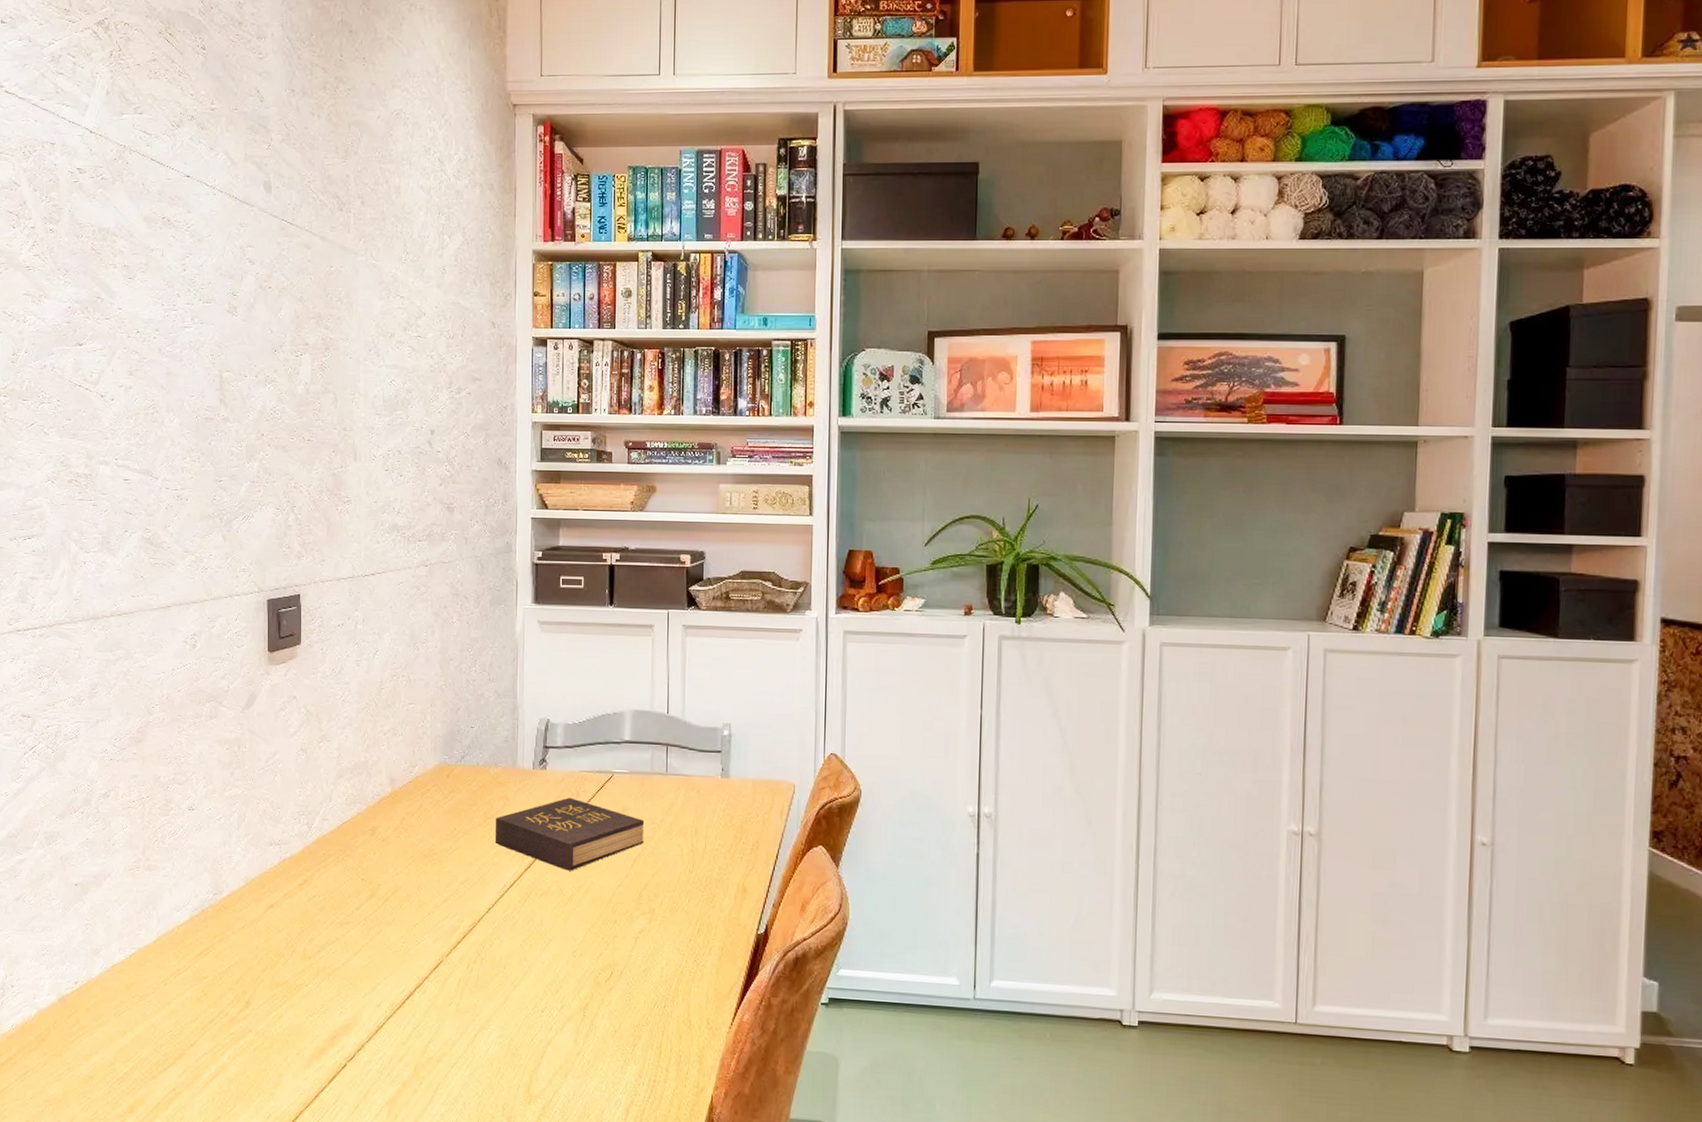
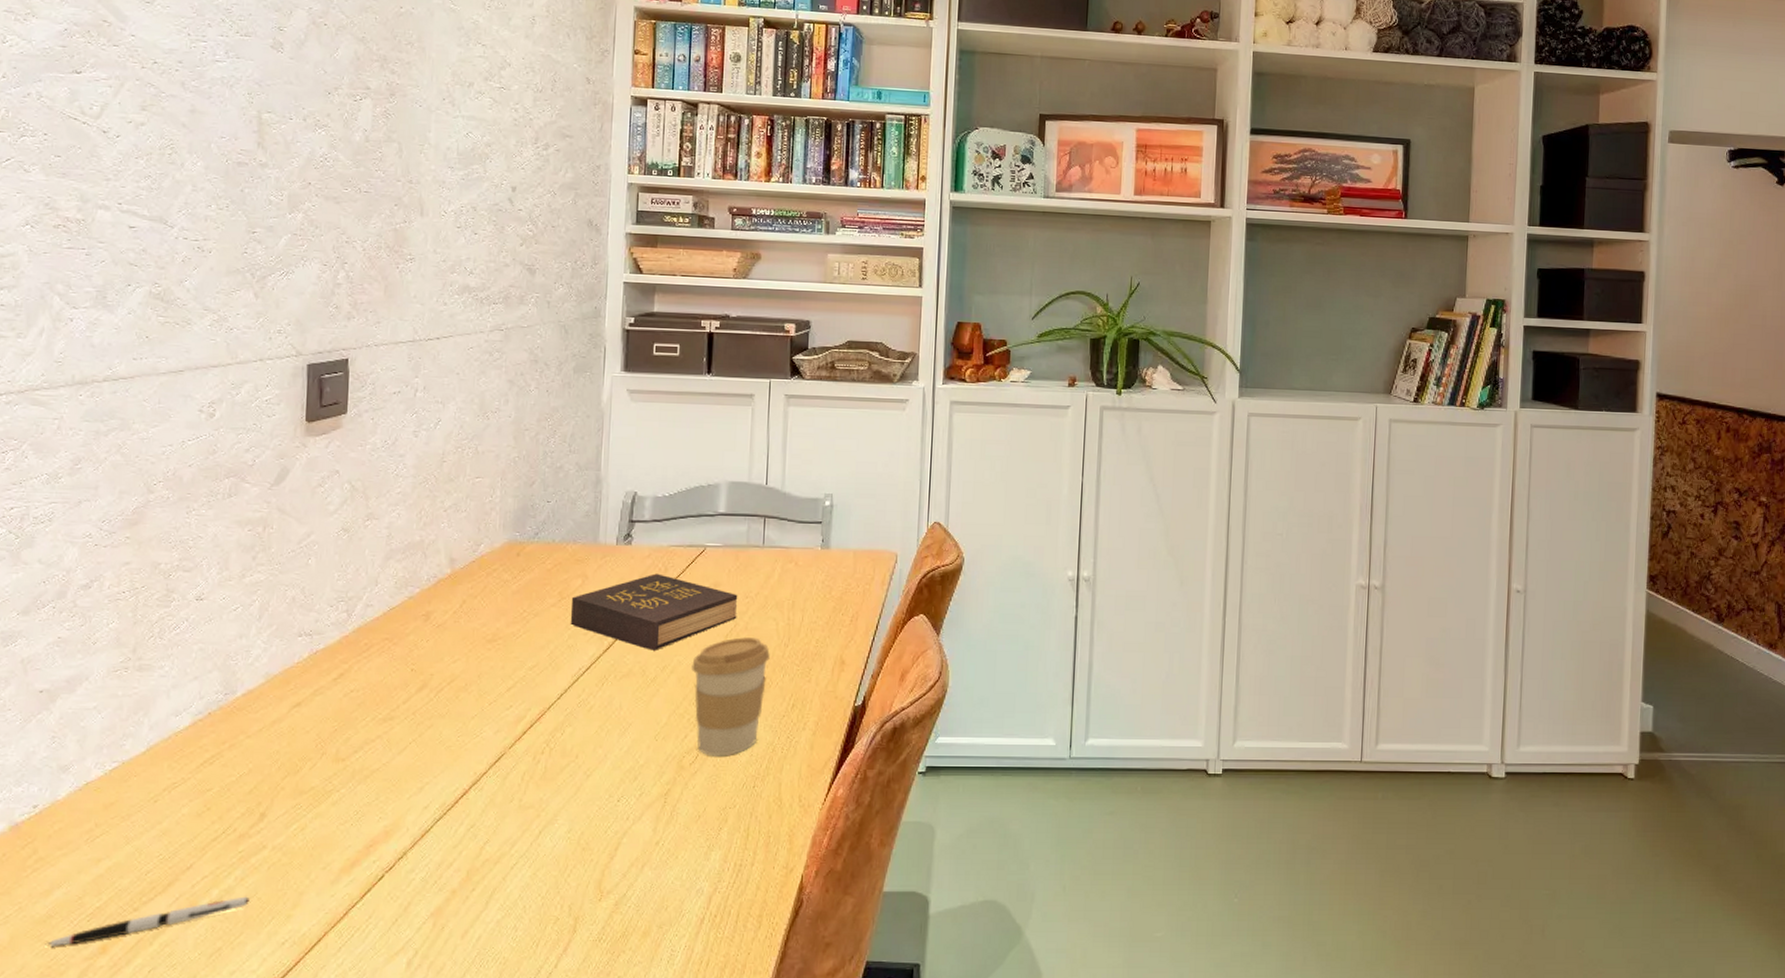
pen: none [88,1073,240,1103] -> present [45,896,250,946]
coffee cup: none [604,861,676,976] -> present [692,637,770,756]

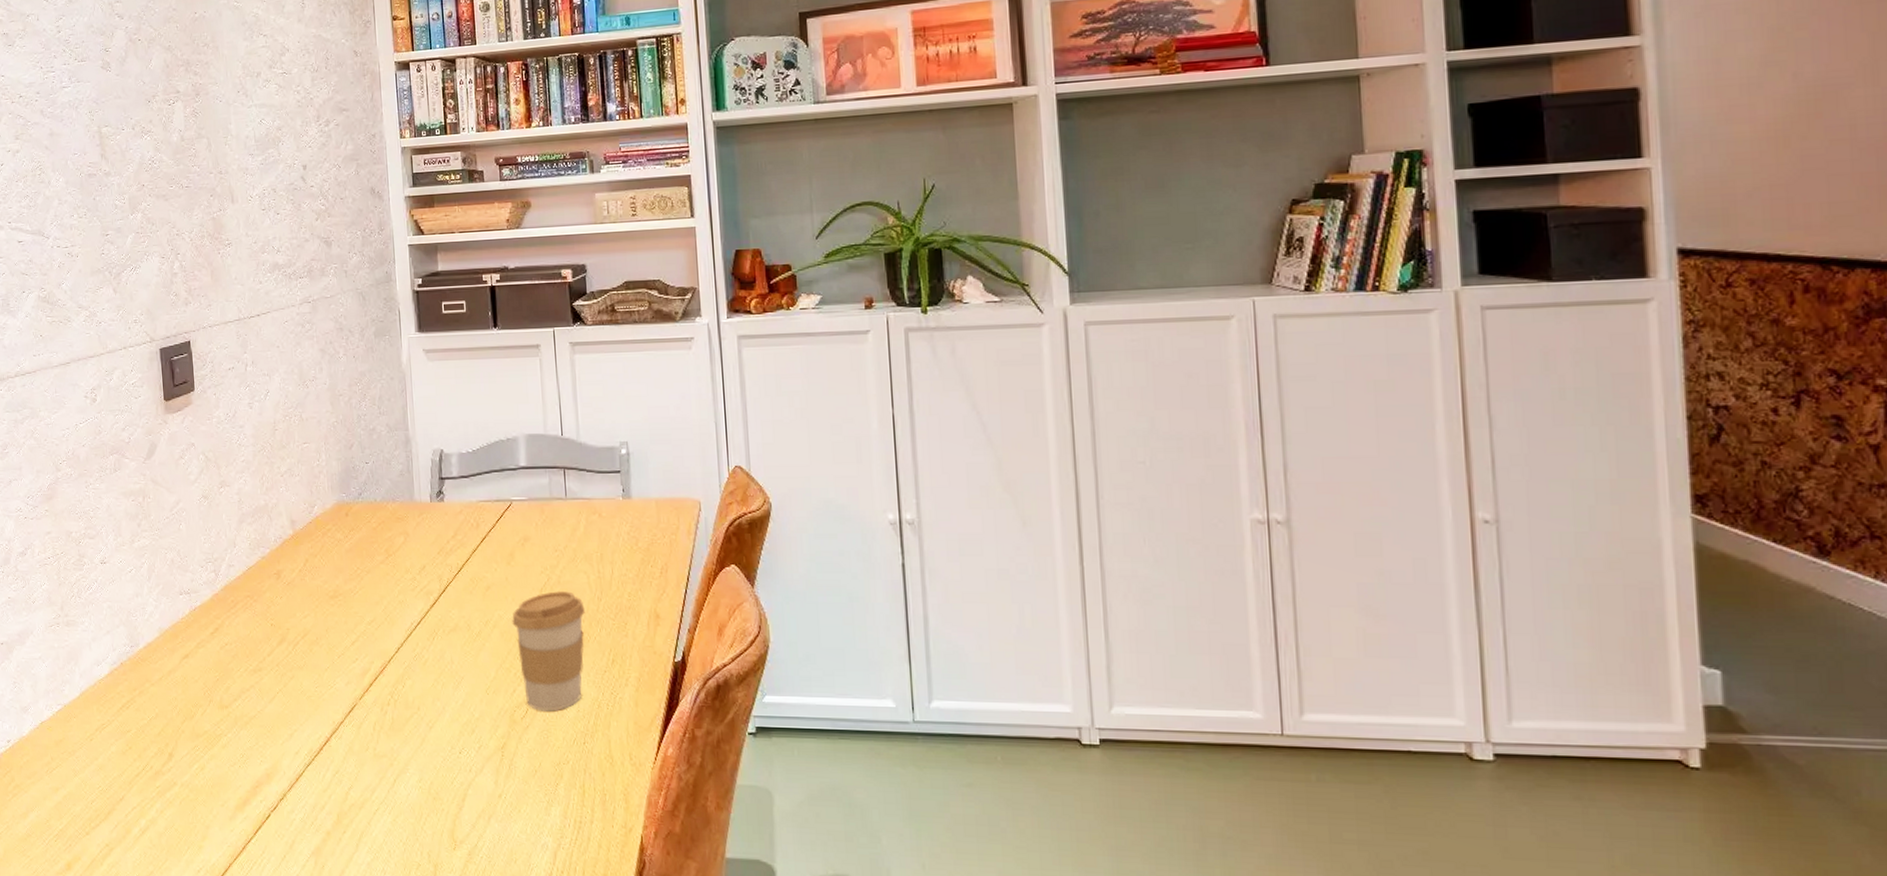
pen: present [45,896,250,946] -> none [28,827,169,861]
hardback book: present [570,573,738,651] -> none [396,529,549,605]

